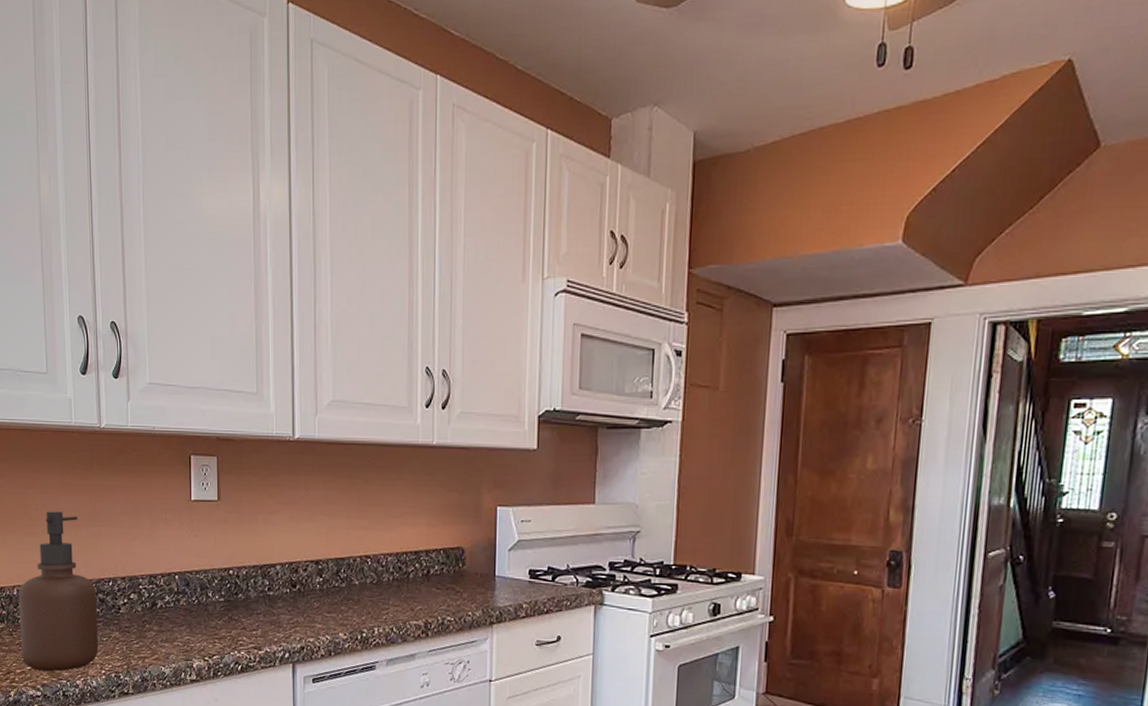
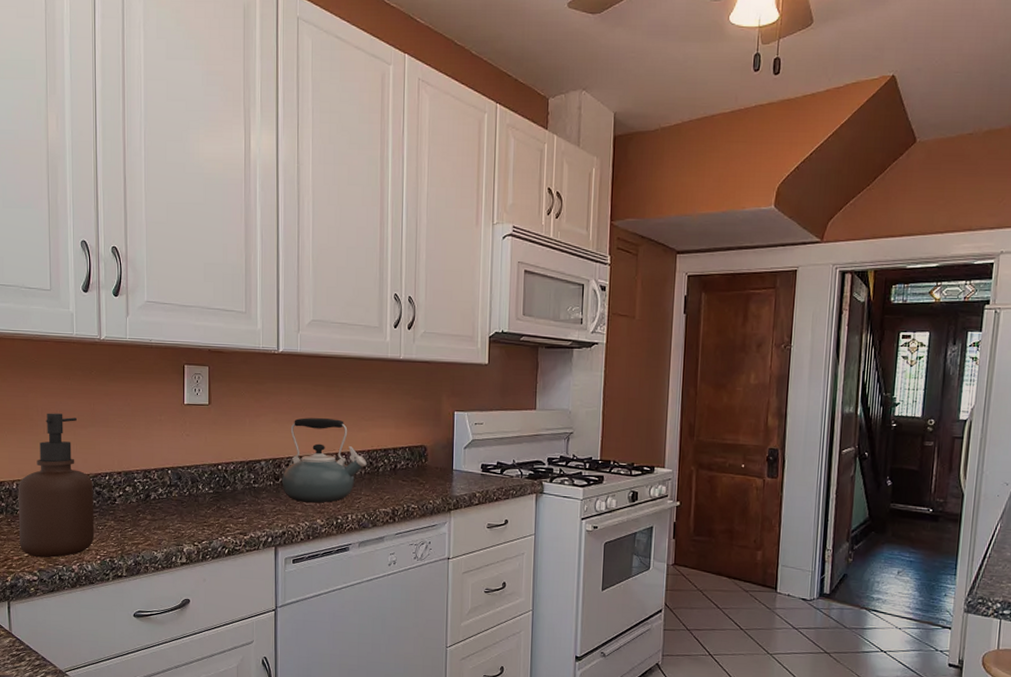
kettle: none [299,515,396,614] -> present [282,417,367,503]

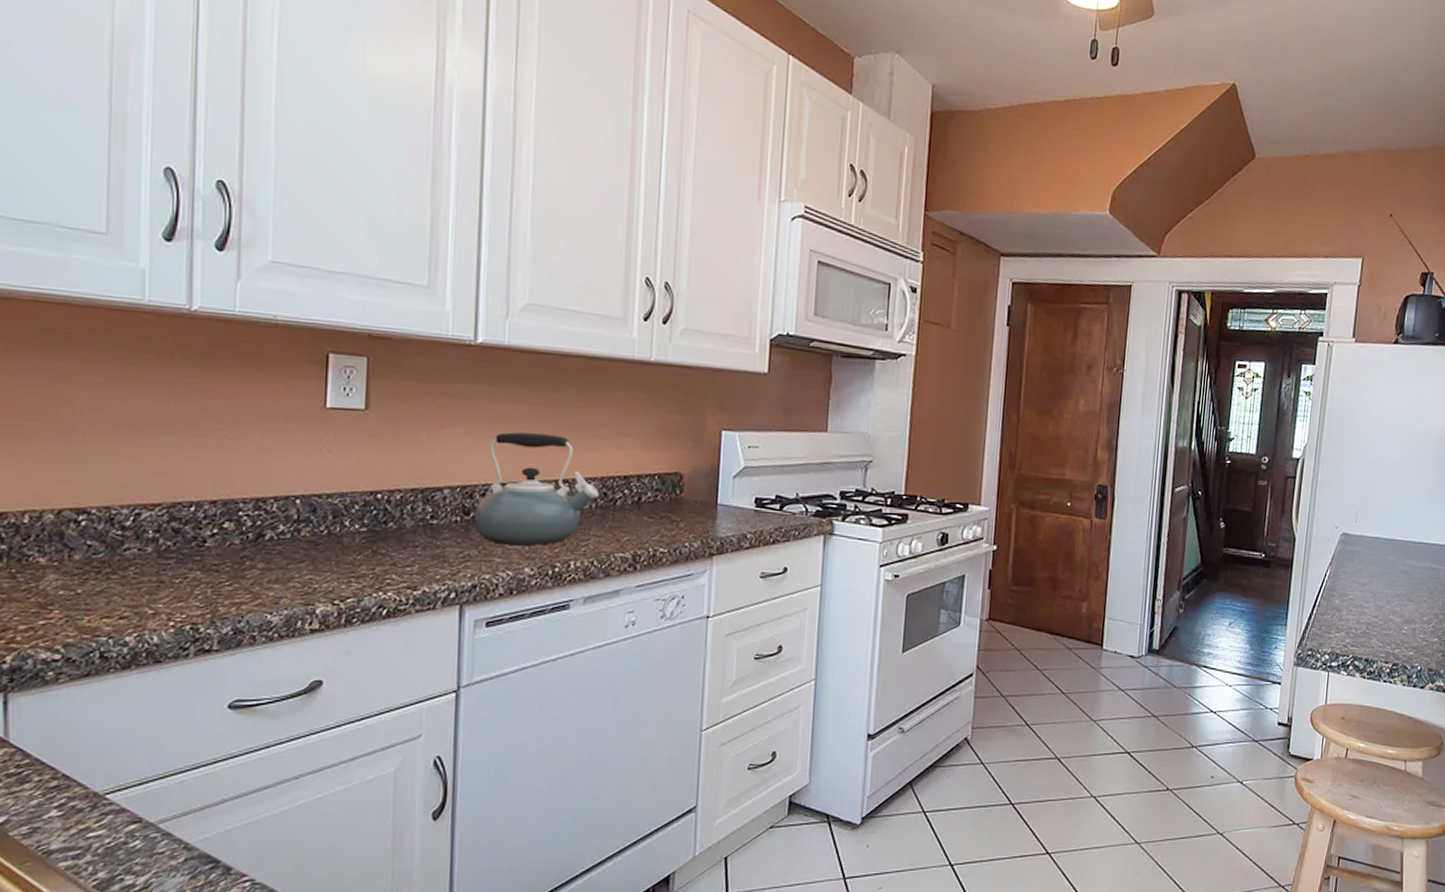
soap dispenser: present [18,413,95,558] -> none [30,412,167,627]

